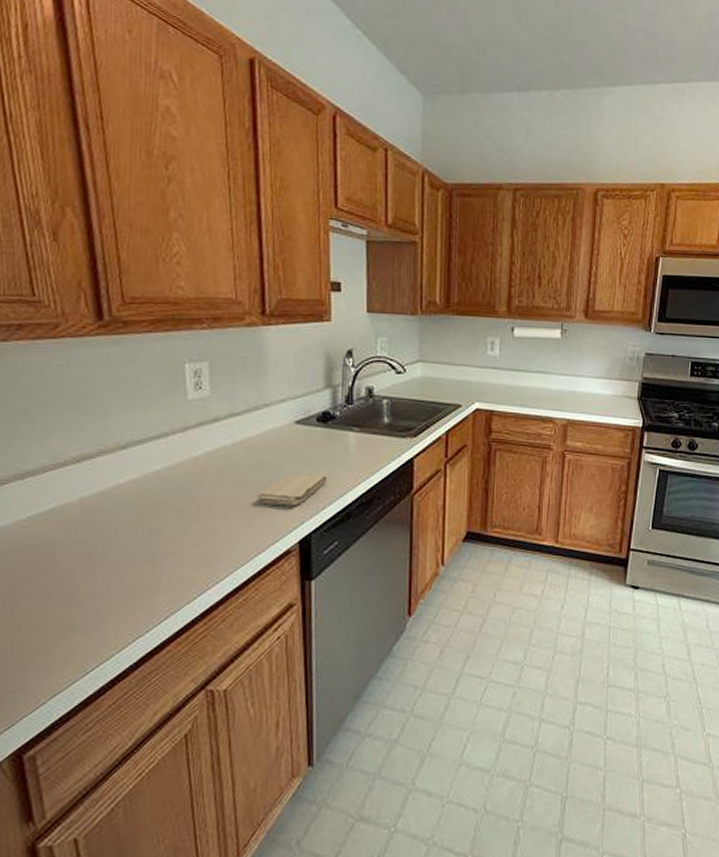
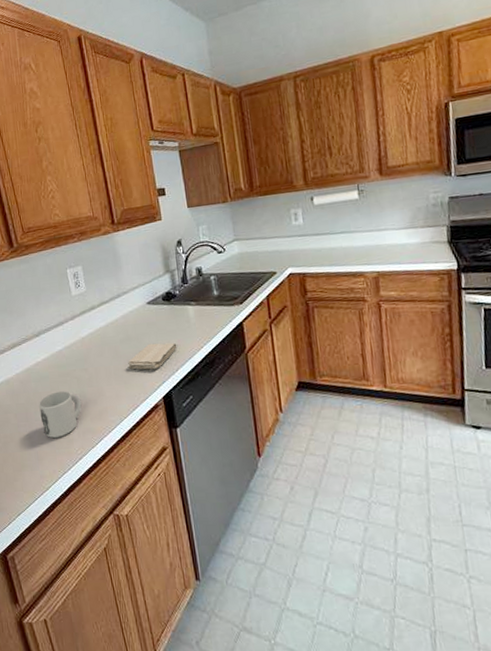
mug: none [110,526,180,589] -> present [38,391,82,438]

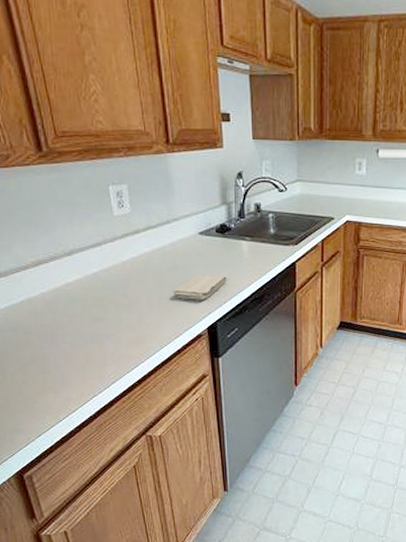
mug: present [38,391,82,438] -> none [67,315,118,361]

